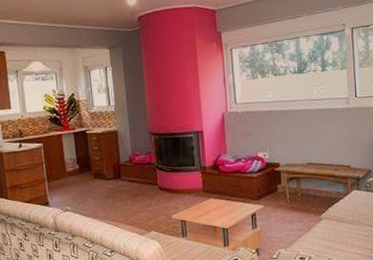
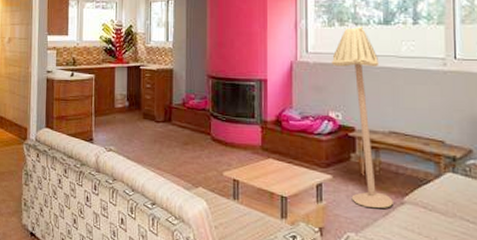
floor lamp: none [256,76,313,227] -> present [331,26,393,209]

